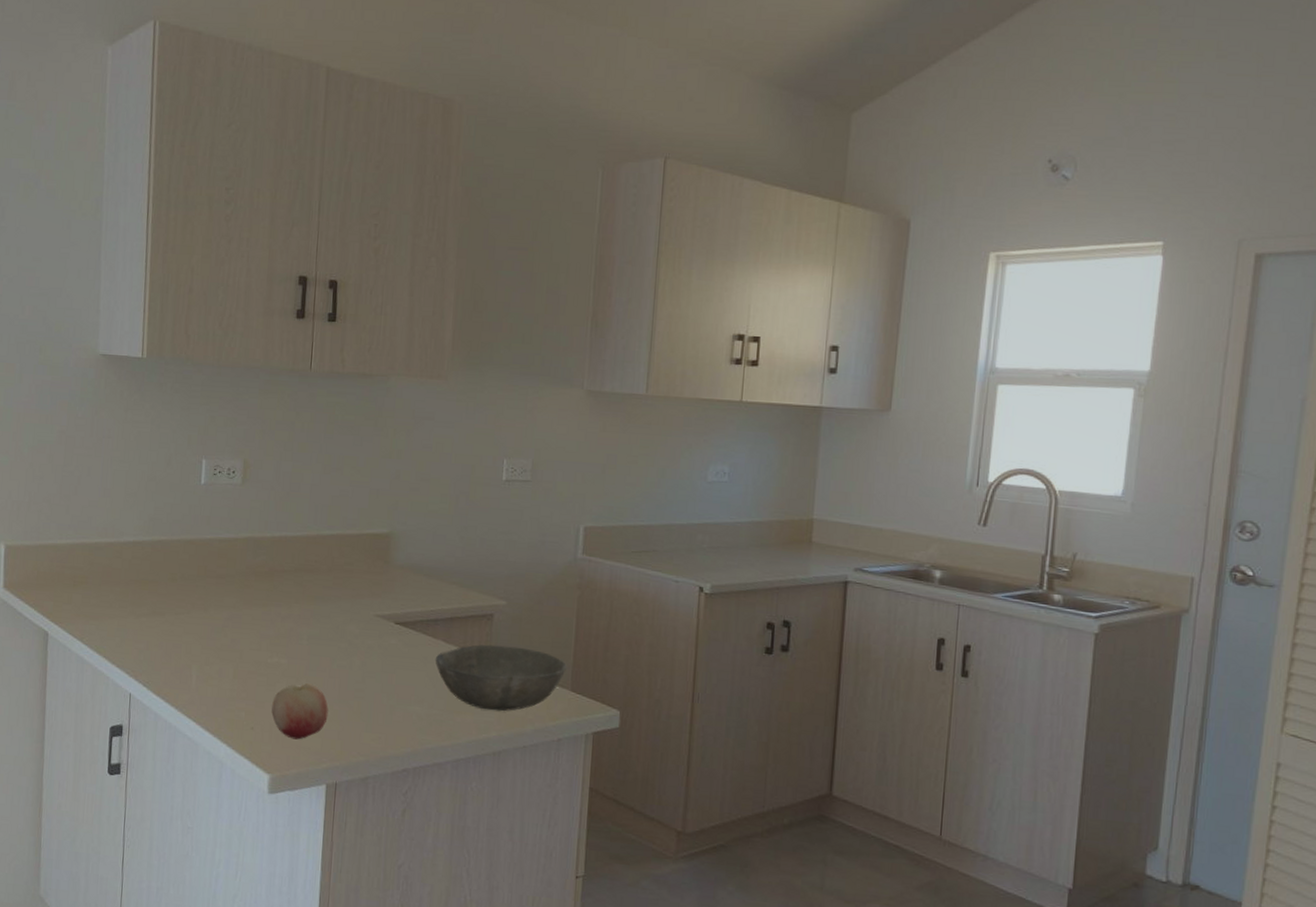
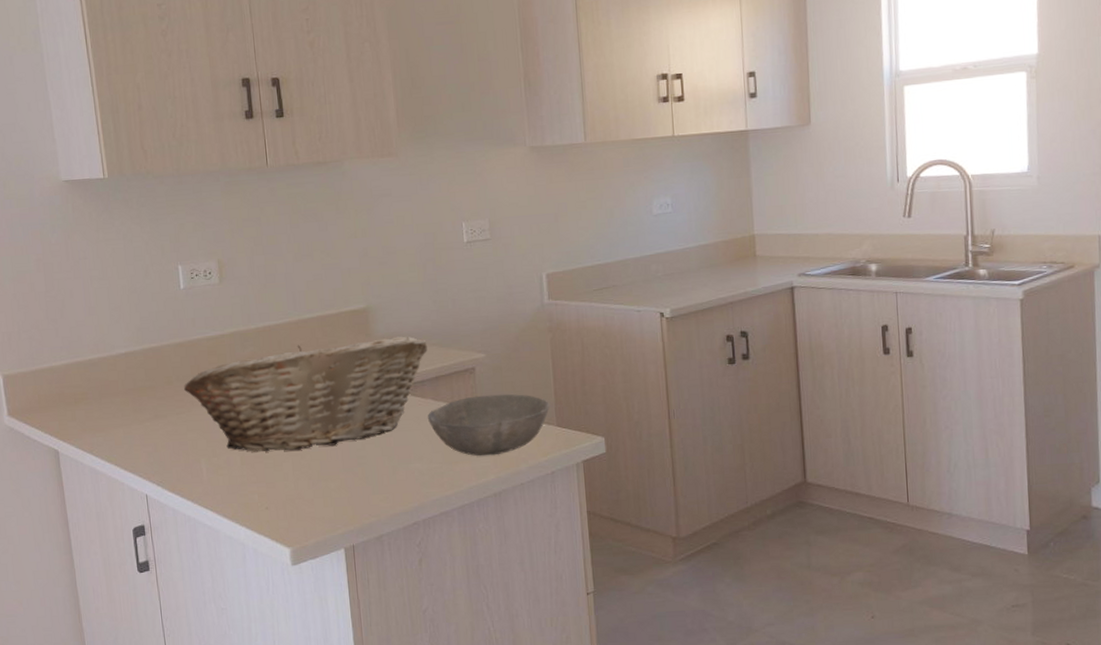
fruit basket: none [187,561,447,673] -> present [184,336,427,452]
fruit: present [271,683,329,740] -> none [282,458,336,512]

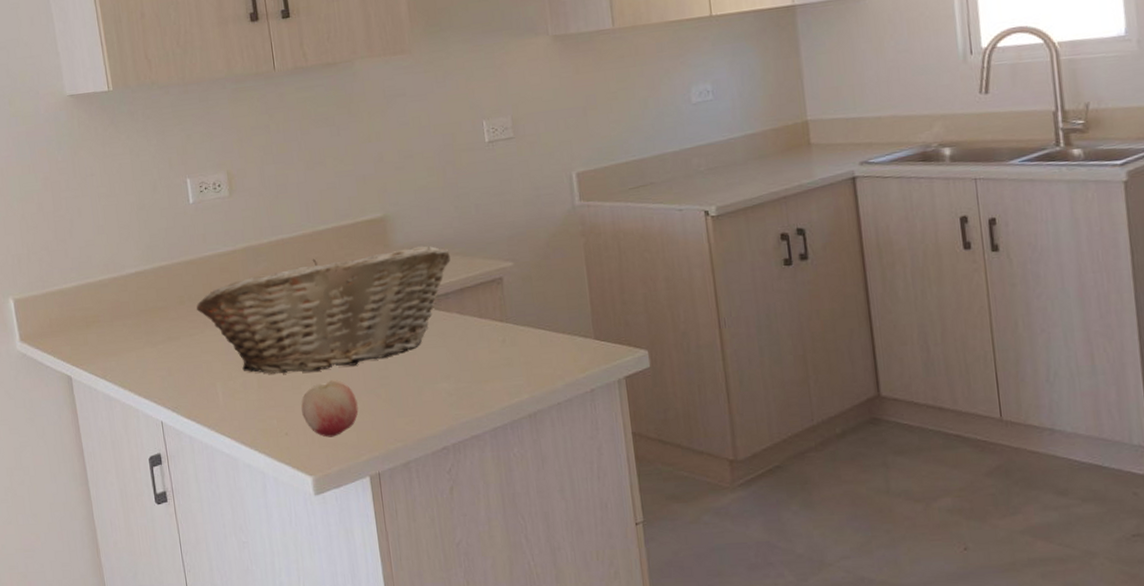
fruit: none [282,458,336,512] -> present [301,380,359,438]
bowl: present [427,394,550,457] -> none [453,305,586,374]

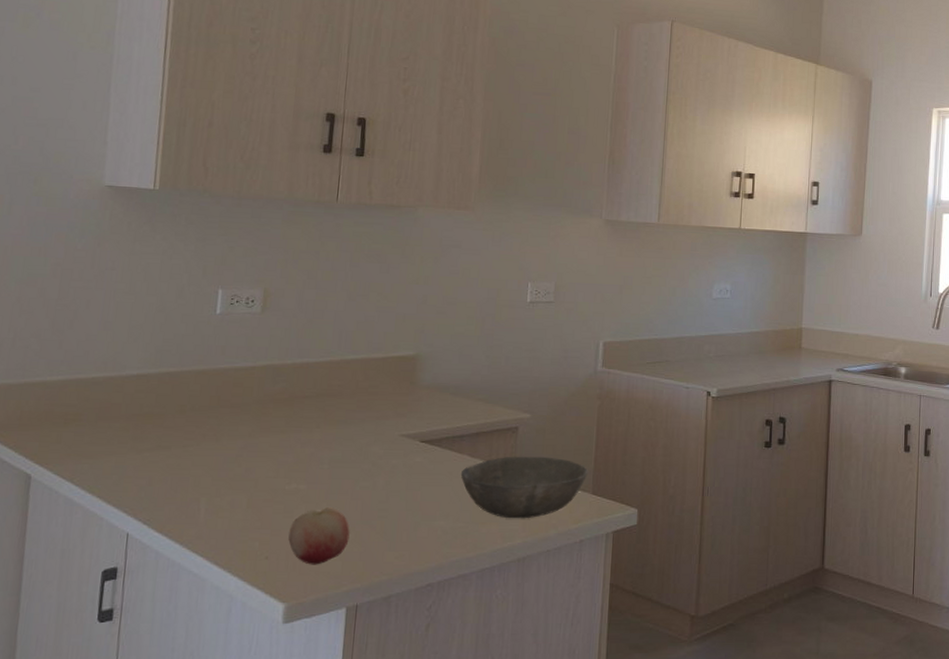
fruit basket: present [196,246,451,374] -> none [197,385,473,497]
bowl: none [453,305,586,374] -> present [460,456,588,519]

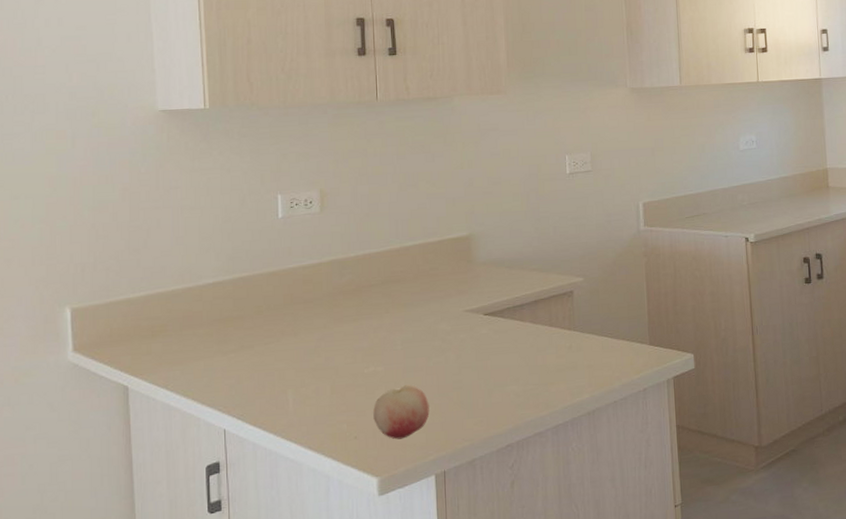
bowl: present [460,456,588,519] -> none [525,315,643,377]

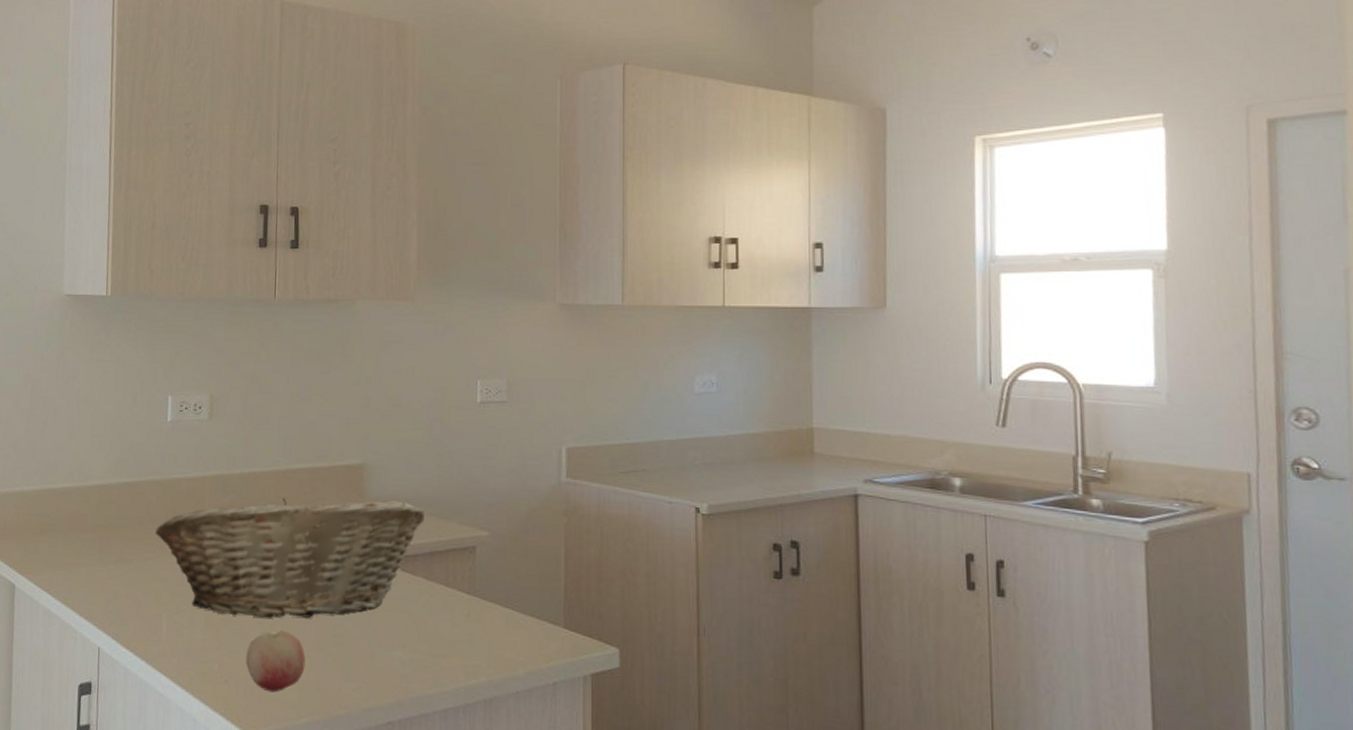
fruit basket: none [275,262,528,380] -> present [156,497,424,618]

